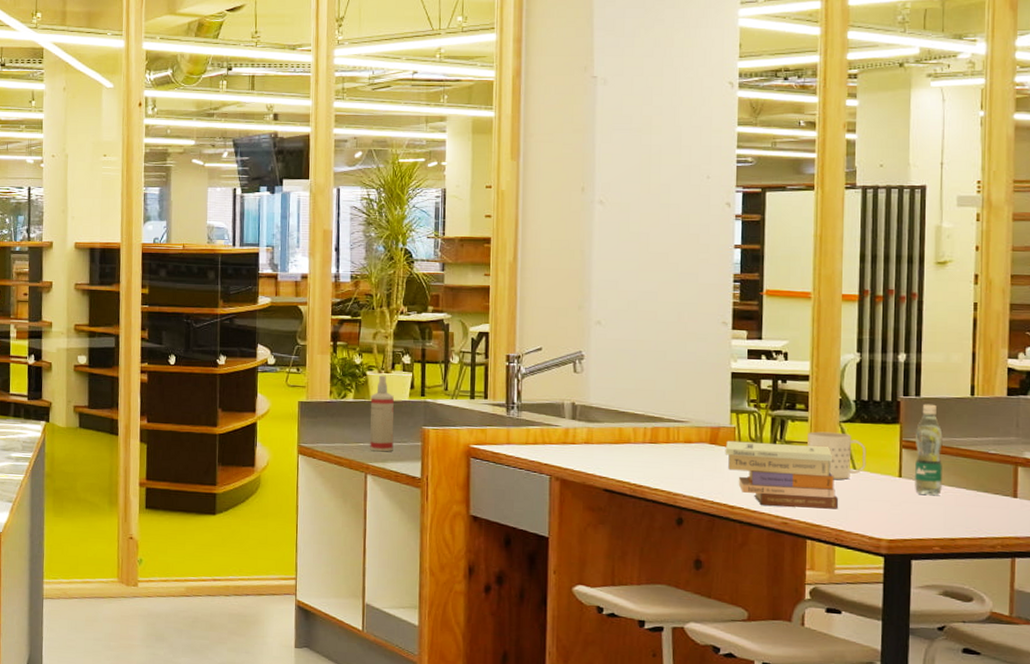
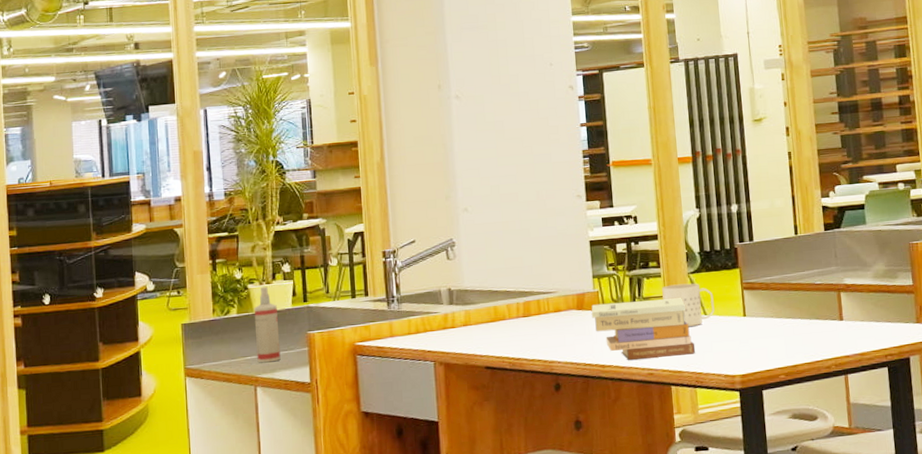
bottle: present [914,404,943,496] -> none [753,246,781,330]

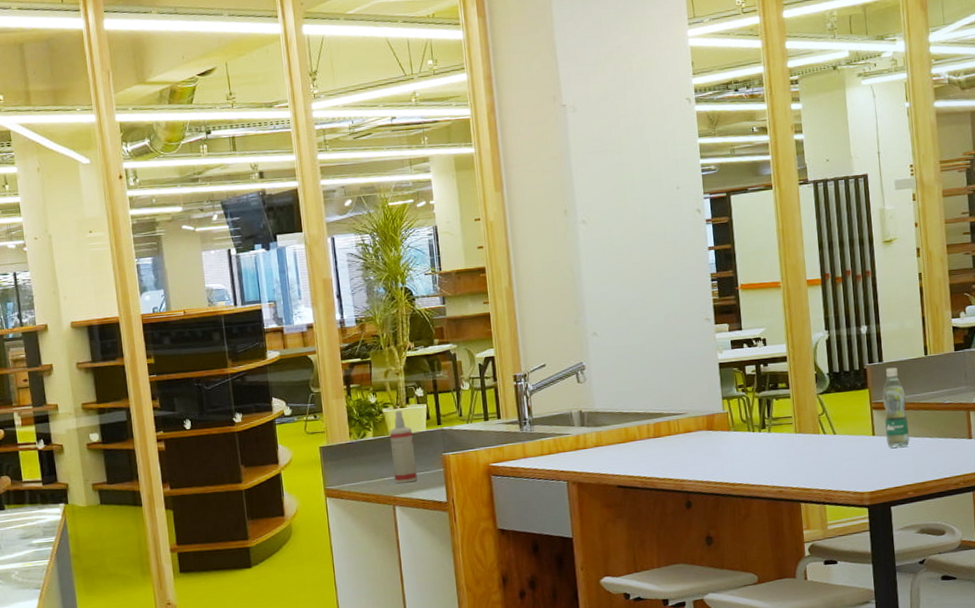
books: present [591,298,696,360] -> none [721,418,825,478]
mug: present [662,283,715,326] -> none [791,403,844,446]
bottle: none [753,246,781,330] -> present [882,367,910,449]

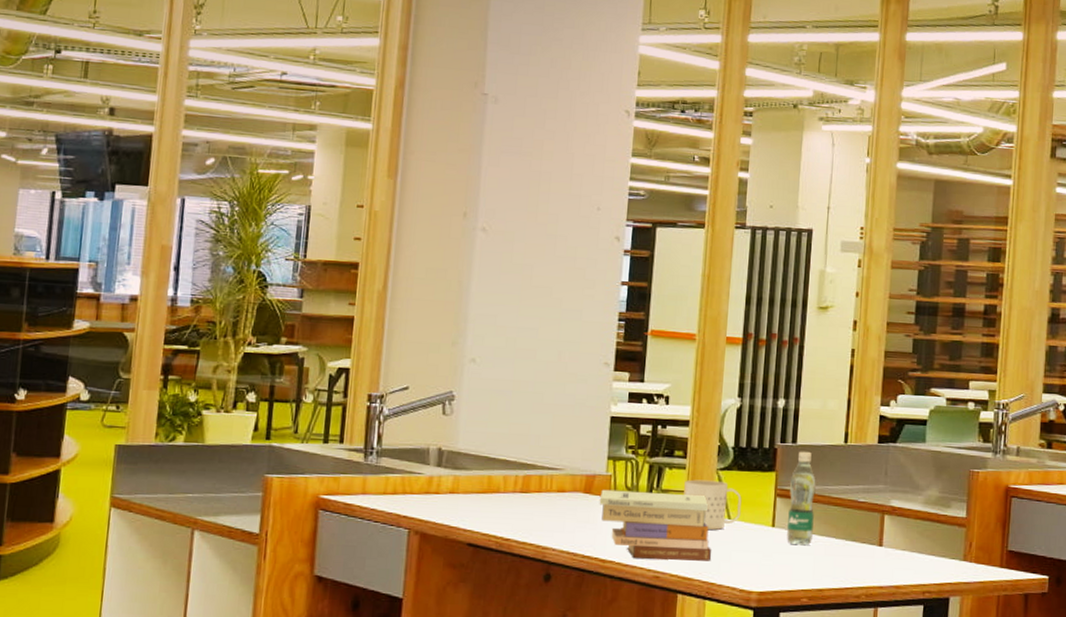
spray bottle: present [389,410,418,484] -> none [200,415,233,504]
books: none [721,418,825,478] -> present [599,489,712,561]
mug: none [791,403,844,446] -> present [684,479,742,530]

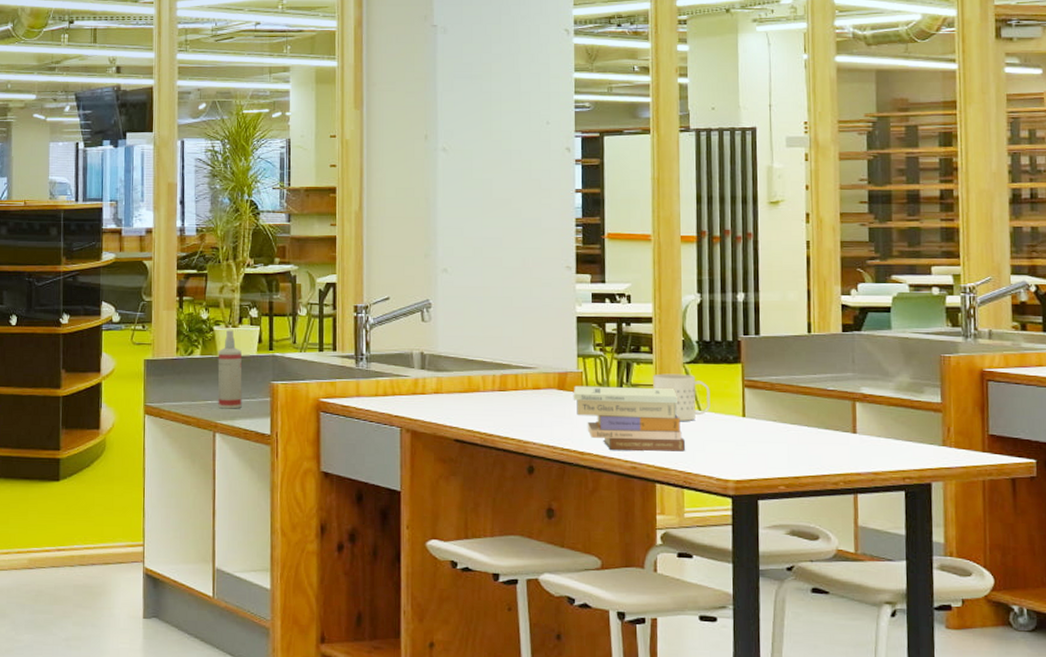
spray bottle: none [200,415,233,504] -> present [217,330,242,409]
bottle: present [786,451,816,546] -> none [757,342,784,435]

